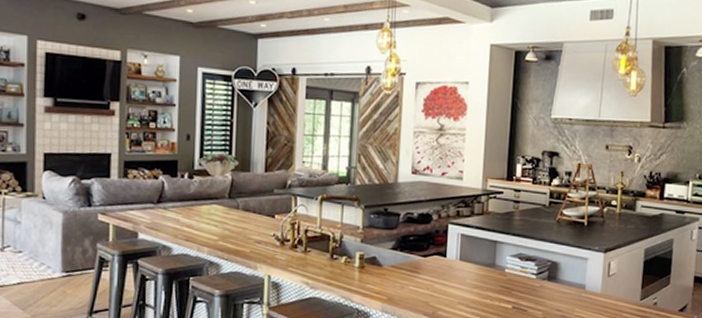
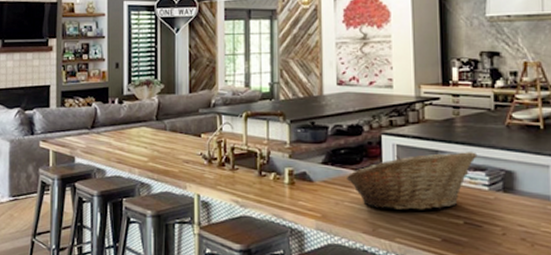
fruit basket: none [412,243,530,295] -> present [346,152,478,210]

